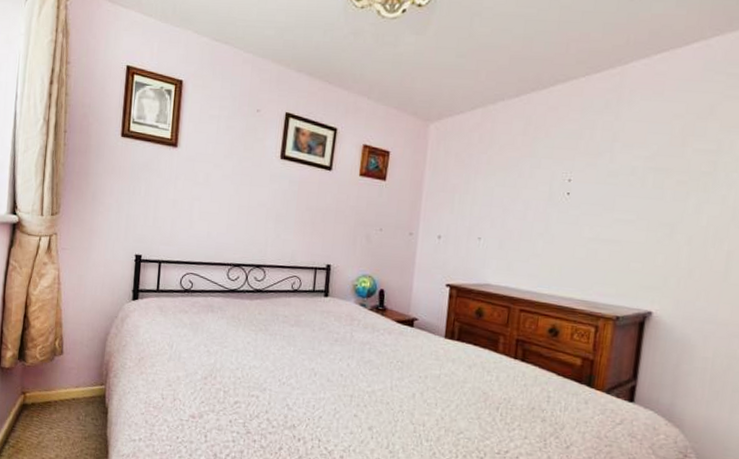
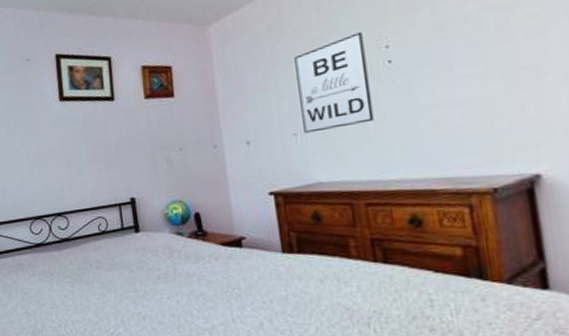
wall art: none [487,162,554,242] -> present [294,32,374,134]

